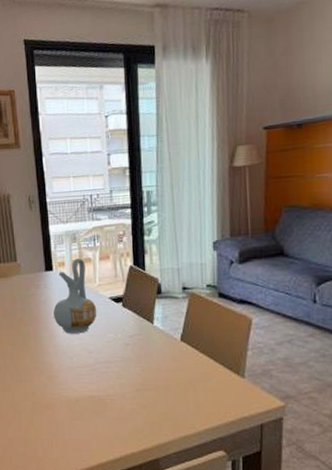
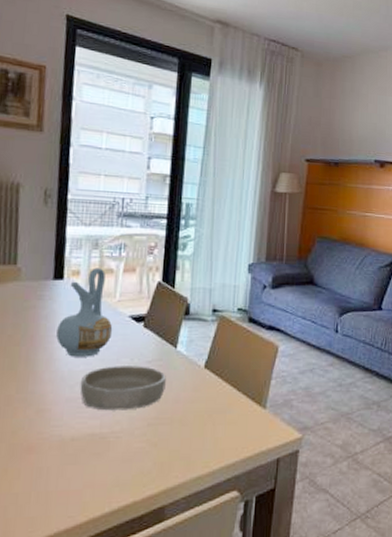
bowl: none [77,340,148,378] -> present [80,366,166,411]

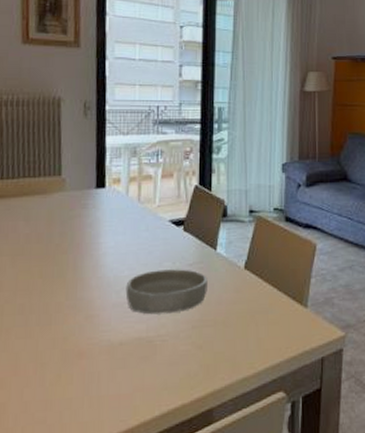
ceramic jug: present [56,267,113,357] -> none [101,175,154,263]

